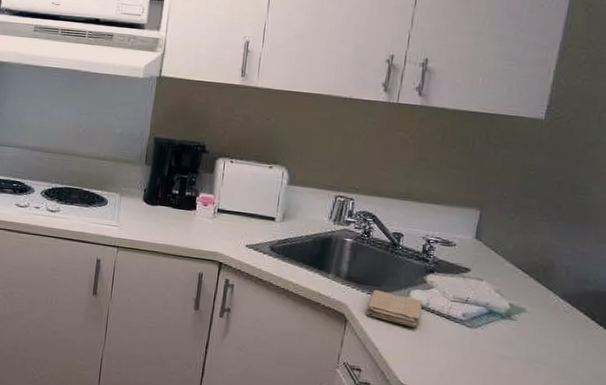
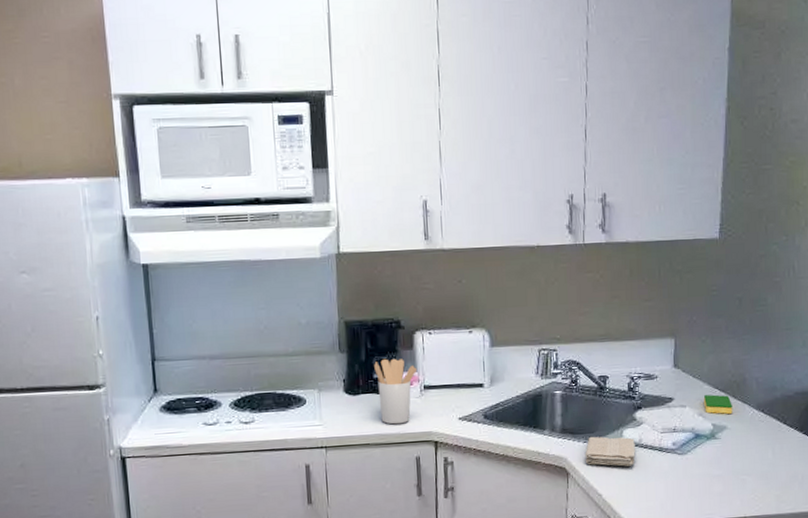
utensil holder: none [172,177,214,240] -> present [374,358,418,425]
dish sponge: none [502,273,535,298] -> present [703,394,733,415]

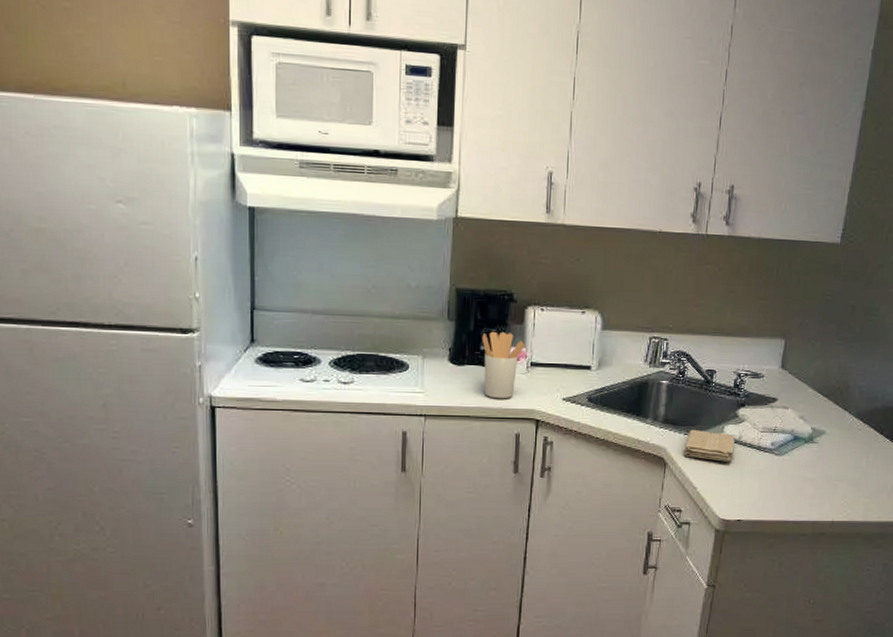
dish sponge: present [703,394,733,415] -> none [805,399,834,420]

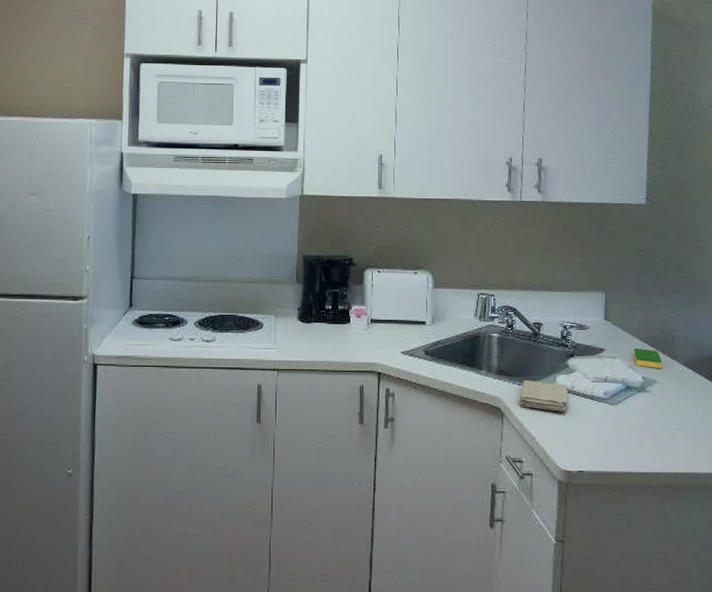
utensil holder: present [482,331,526,399] -> none [327,292,366,354]
dish sponge: none [805,399,834,420] -> present [633,348,662,369]

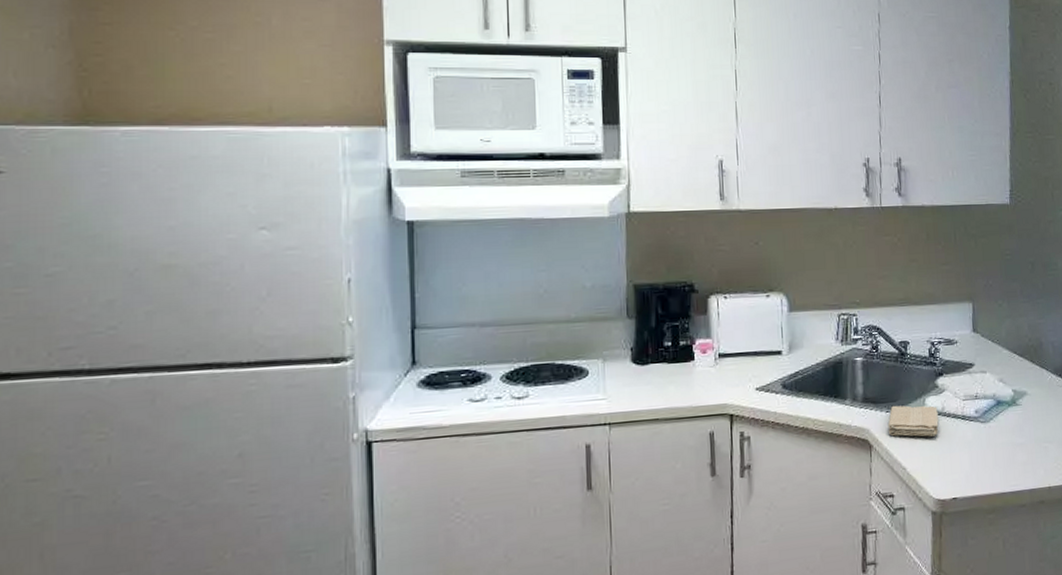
dish sponge: present [633,348,662,369] -> none [1002,359,1032,380]

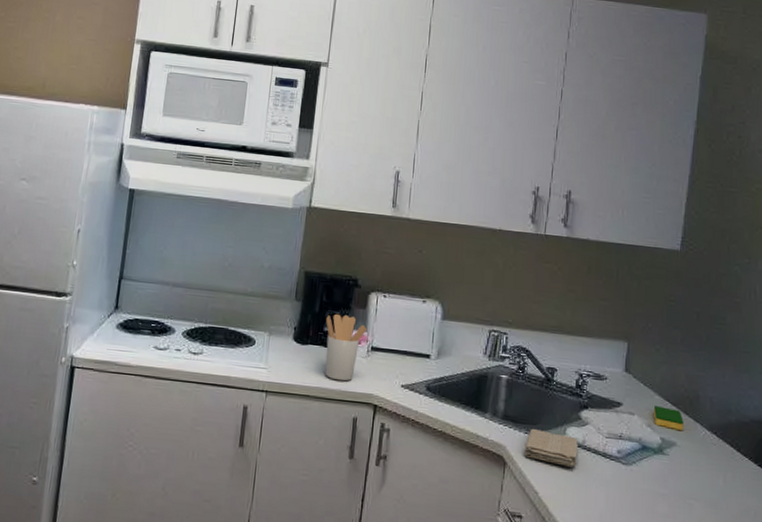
utensil holder: none [665,324,712,397] -> present [325,313,368,381]
dish sponge: none [1002,359,1032,380] -> present [653,406,683,431]

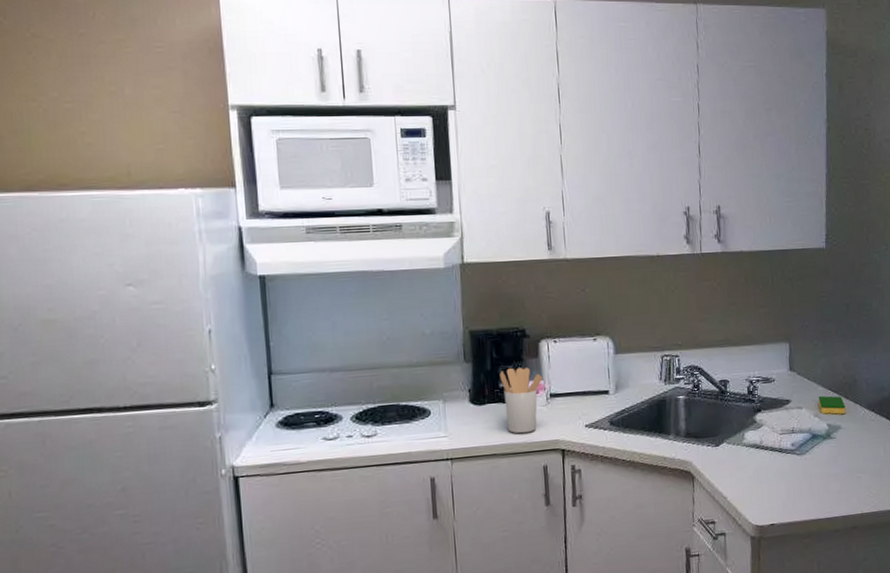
washcloth: present [524,428,578,467] -> none [709,439,757,469]

